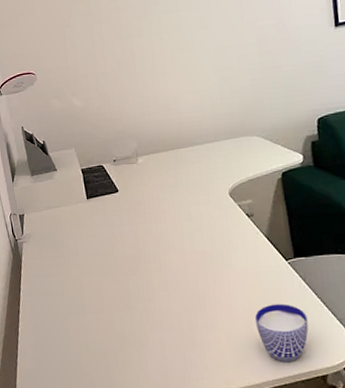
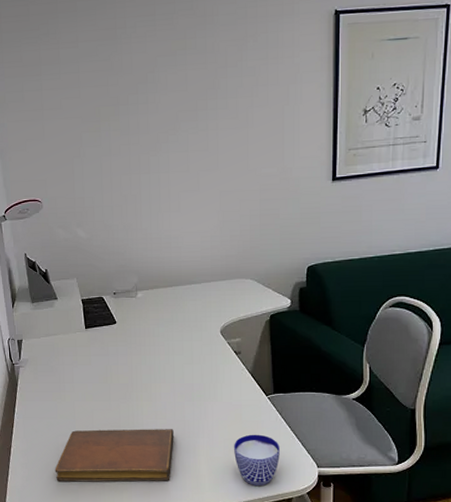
notebook: none [65,301,190,363] -> present [55,429,174,482]

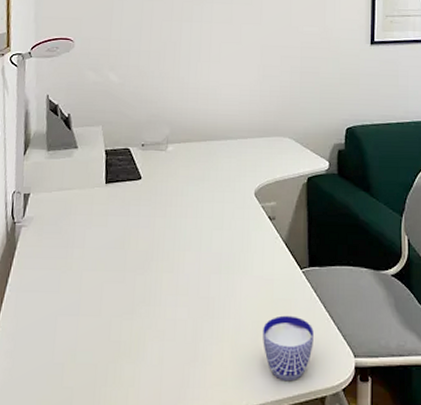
notebook: present [55,429,174,482] -> none [47,307,196,376]

